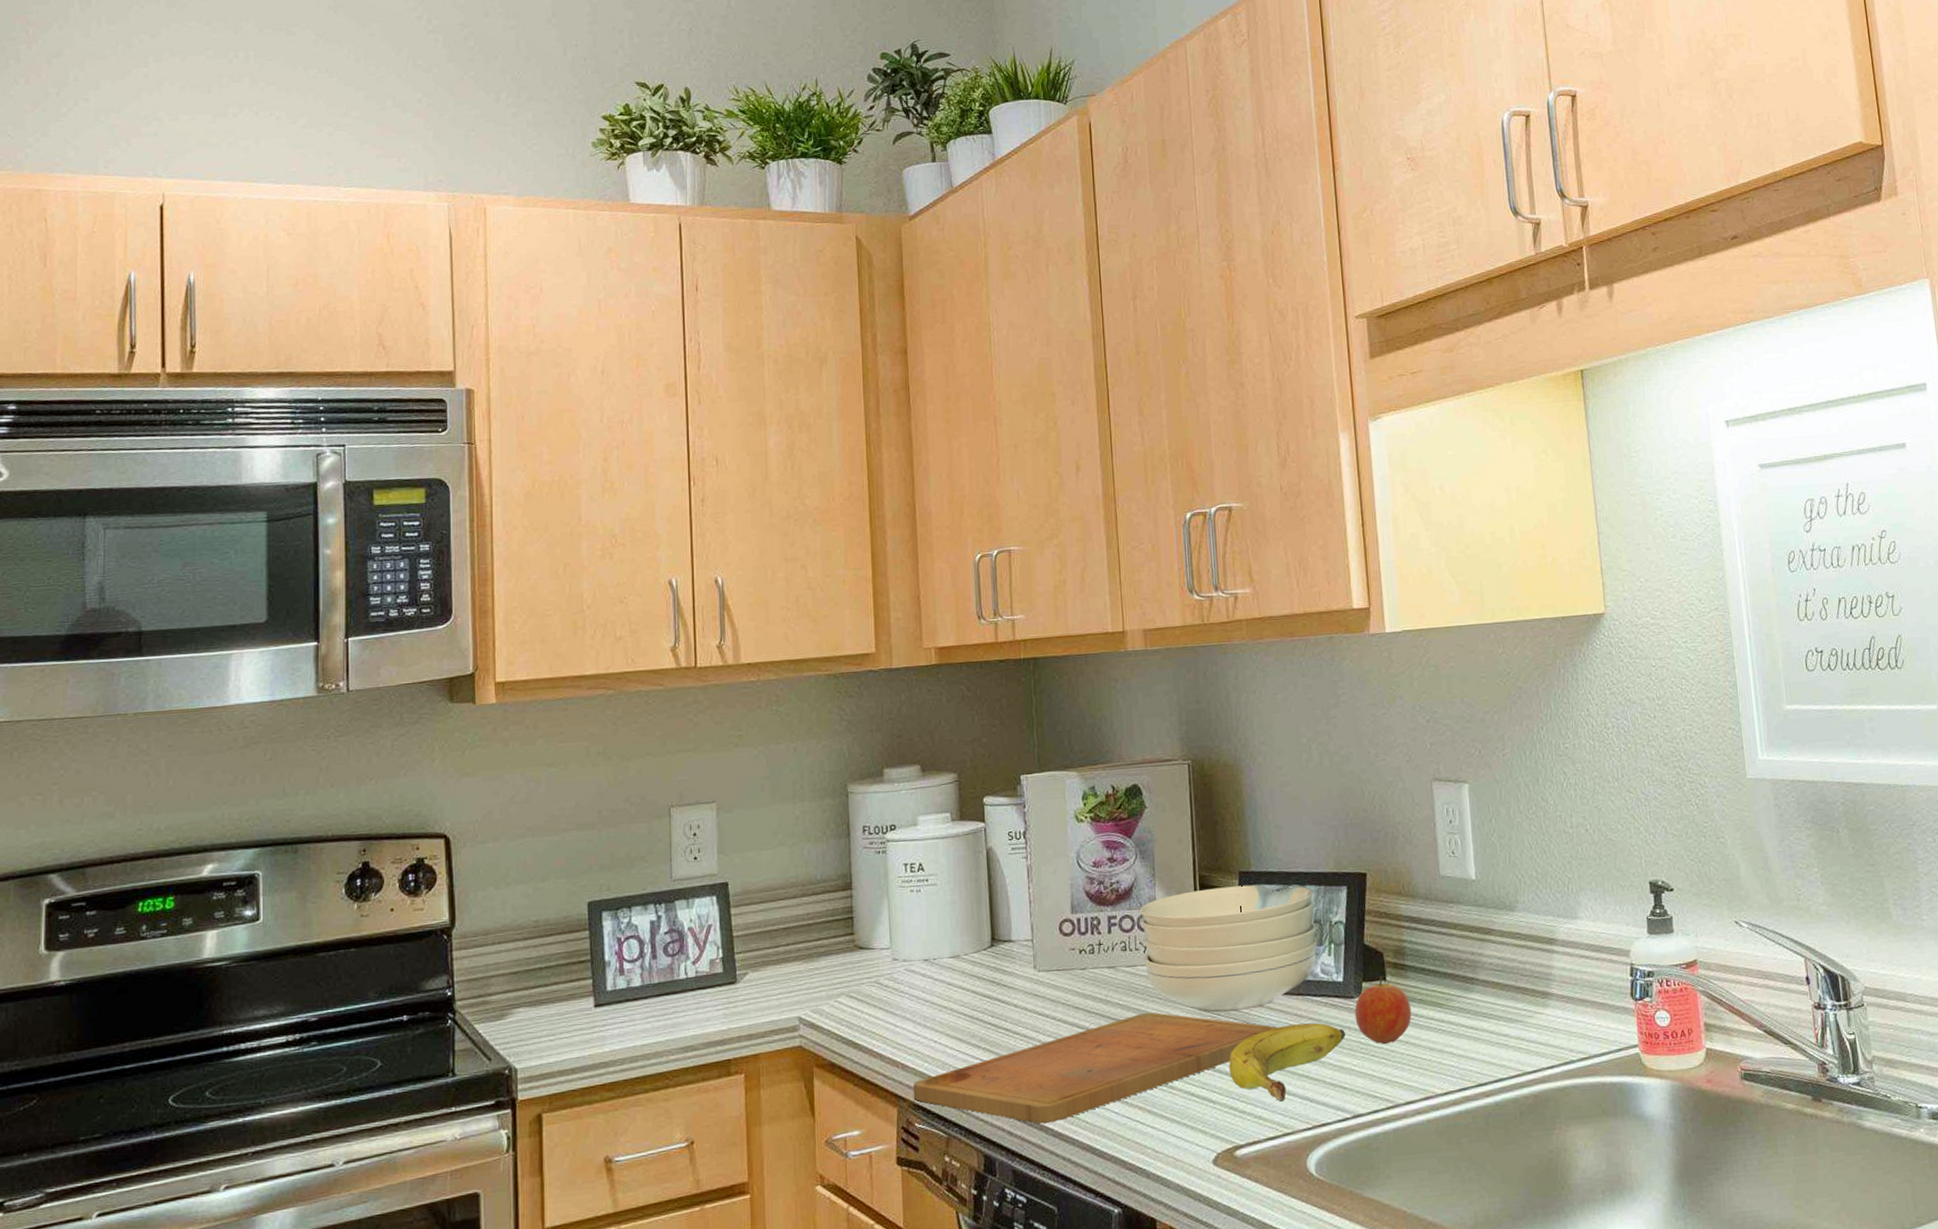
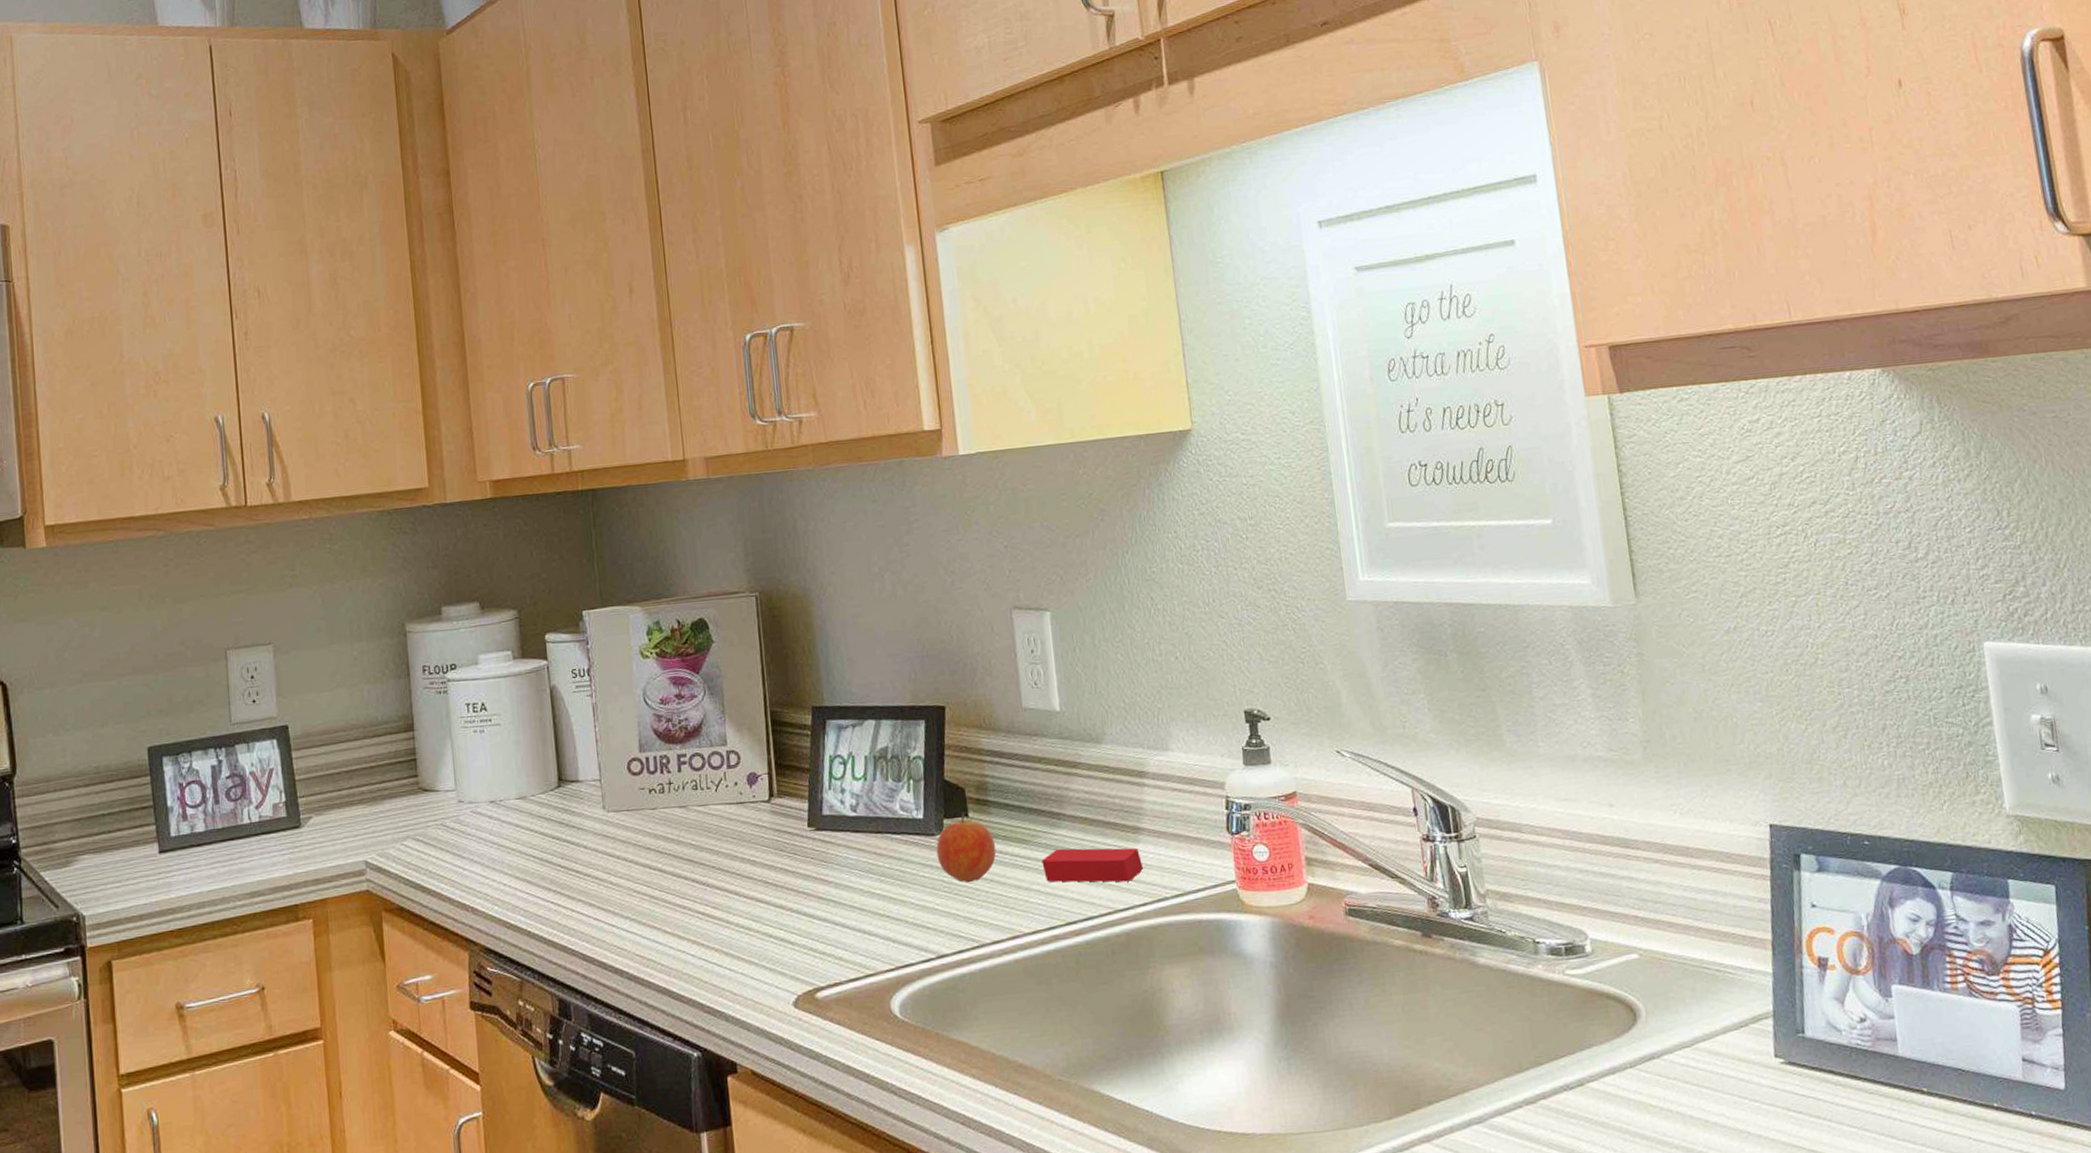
cutting board: present [912,1012,1277,1124] -> none [483,852,856,967]
bowl: present [1139,884,1318,1012] -> none [709,719,897,852]
banana: present [1229,1022,1346,1102] -> none [807,861,928,942]
sponge: none [1455,1012,1552,1045] -> present [1041,848,1144,882]

